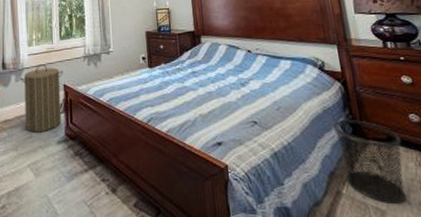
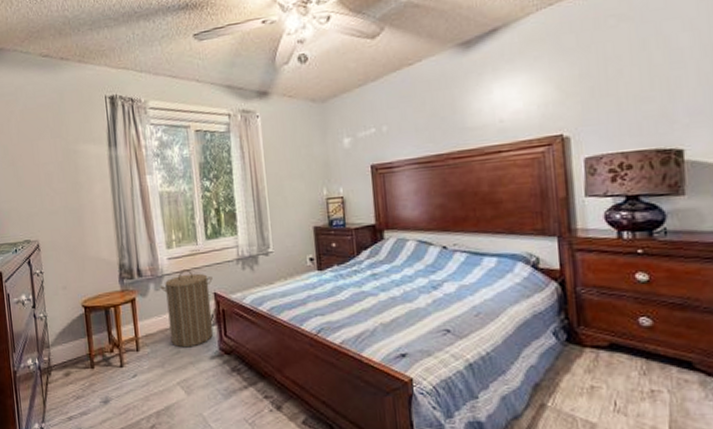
waste bin: present [333,120,407,203] -> none [544,325,625,416]

